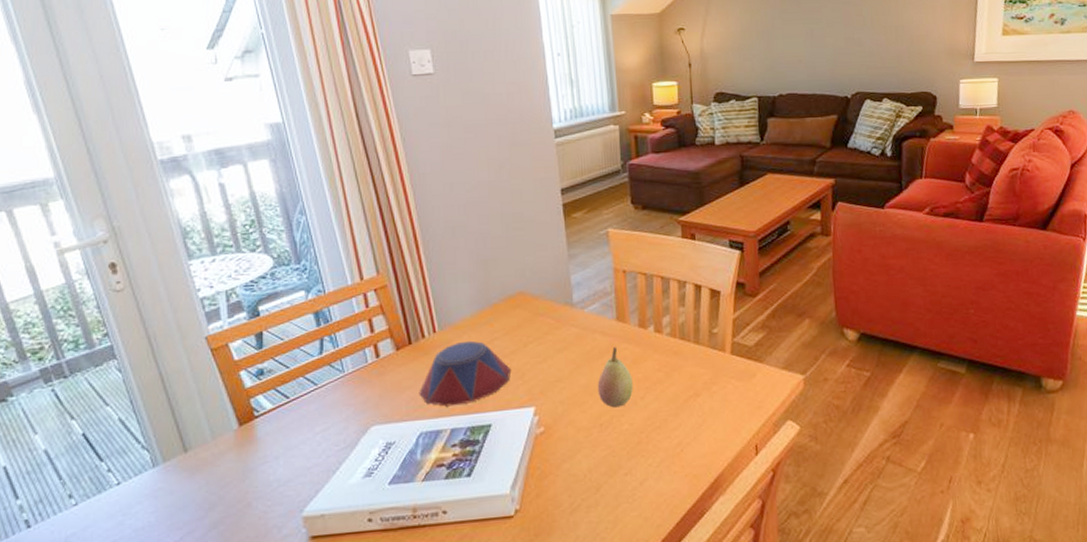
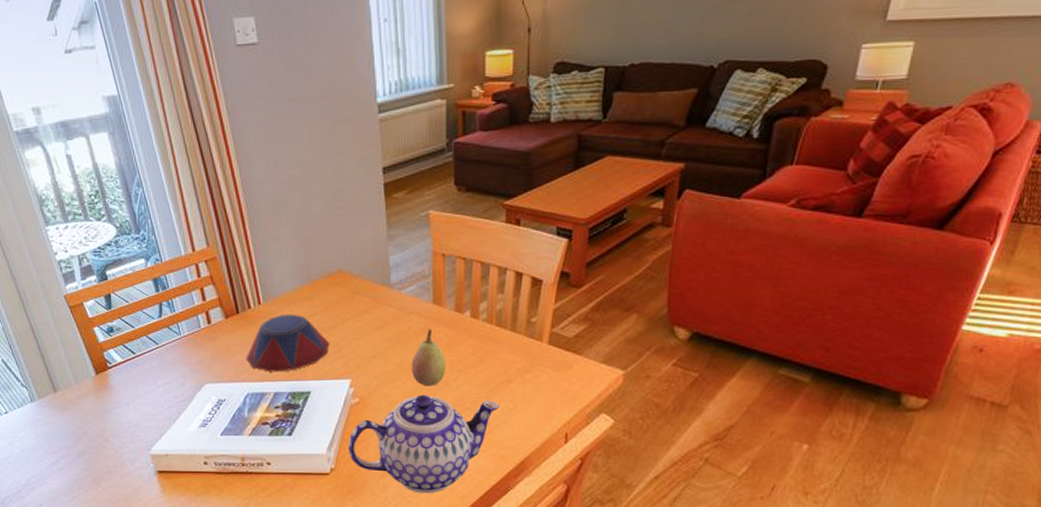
teapot: none [534,416,689,528] -> present [348,394,499,494]

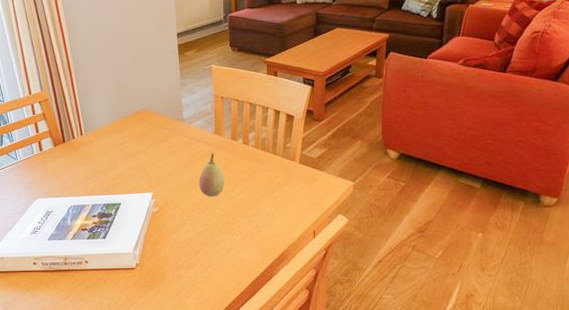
bowl: present [246,313,330,372] -> none [70,142,137,188]
teapot: present [348,394,499,494] -> none [150,203,265,281]

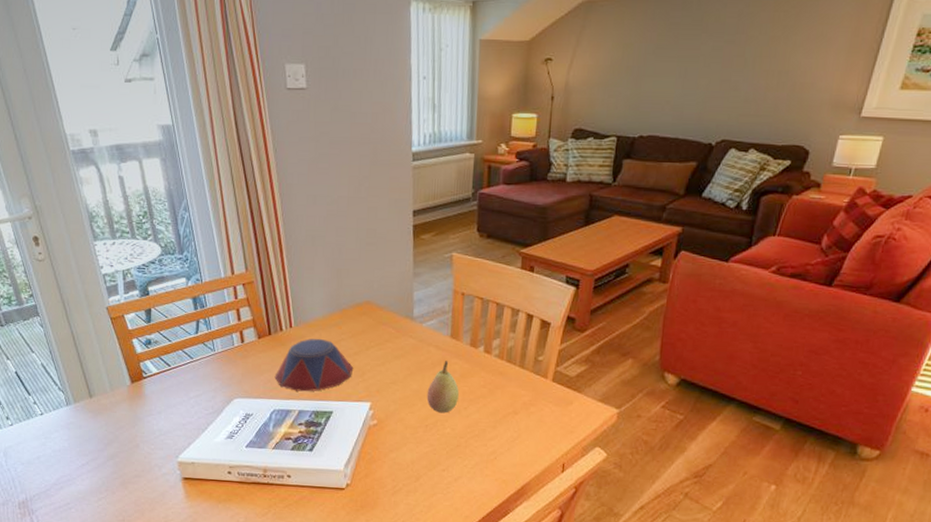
bowl: none [70,142,137,188] -> present [274,338,354,392]

